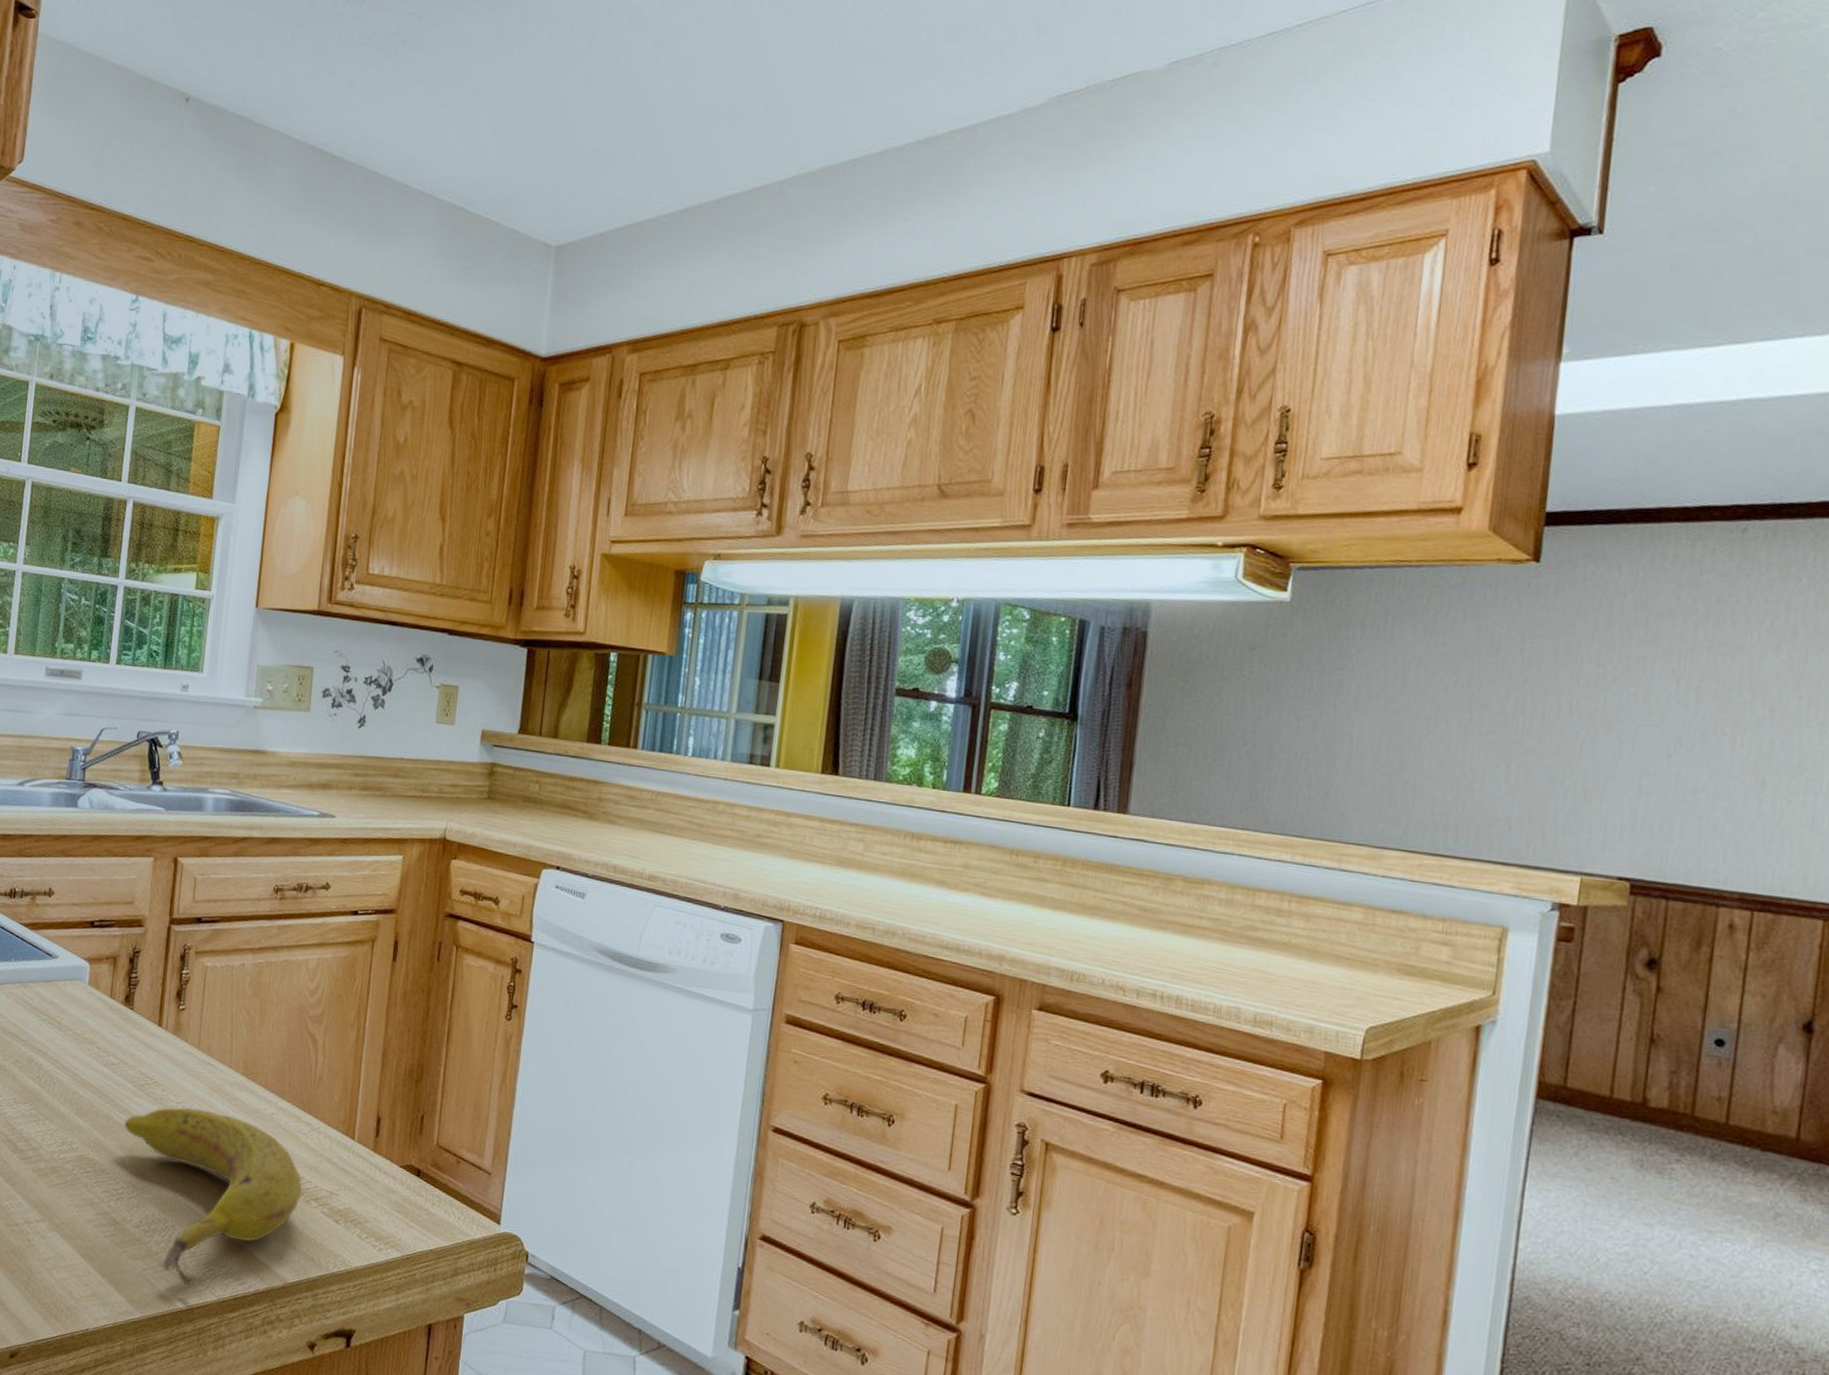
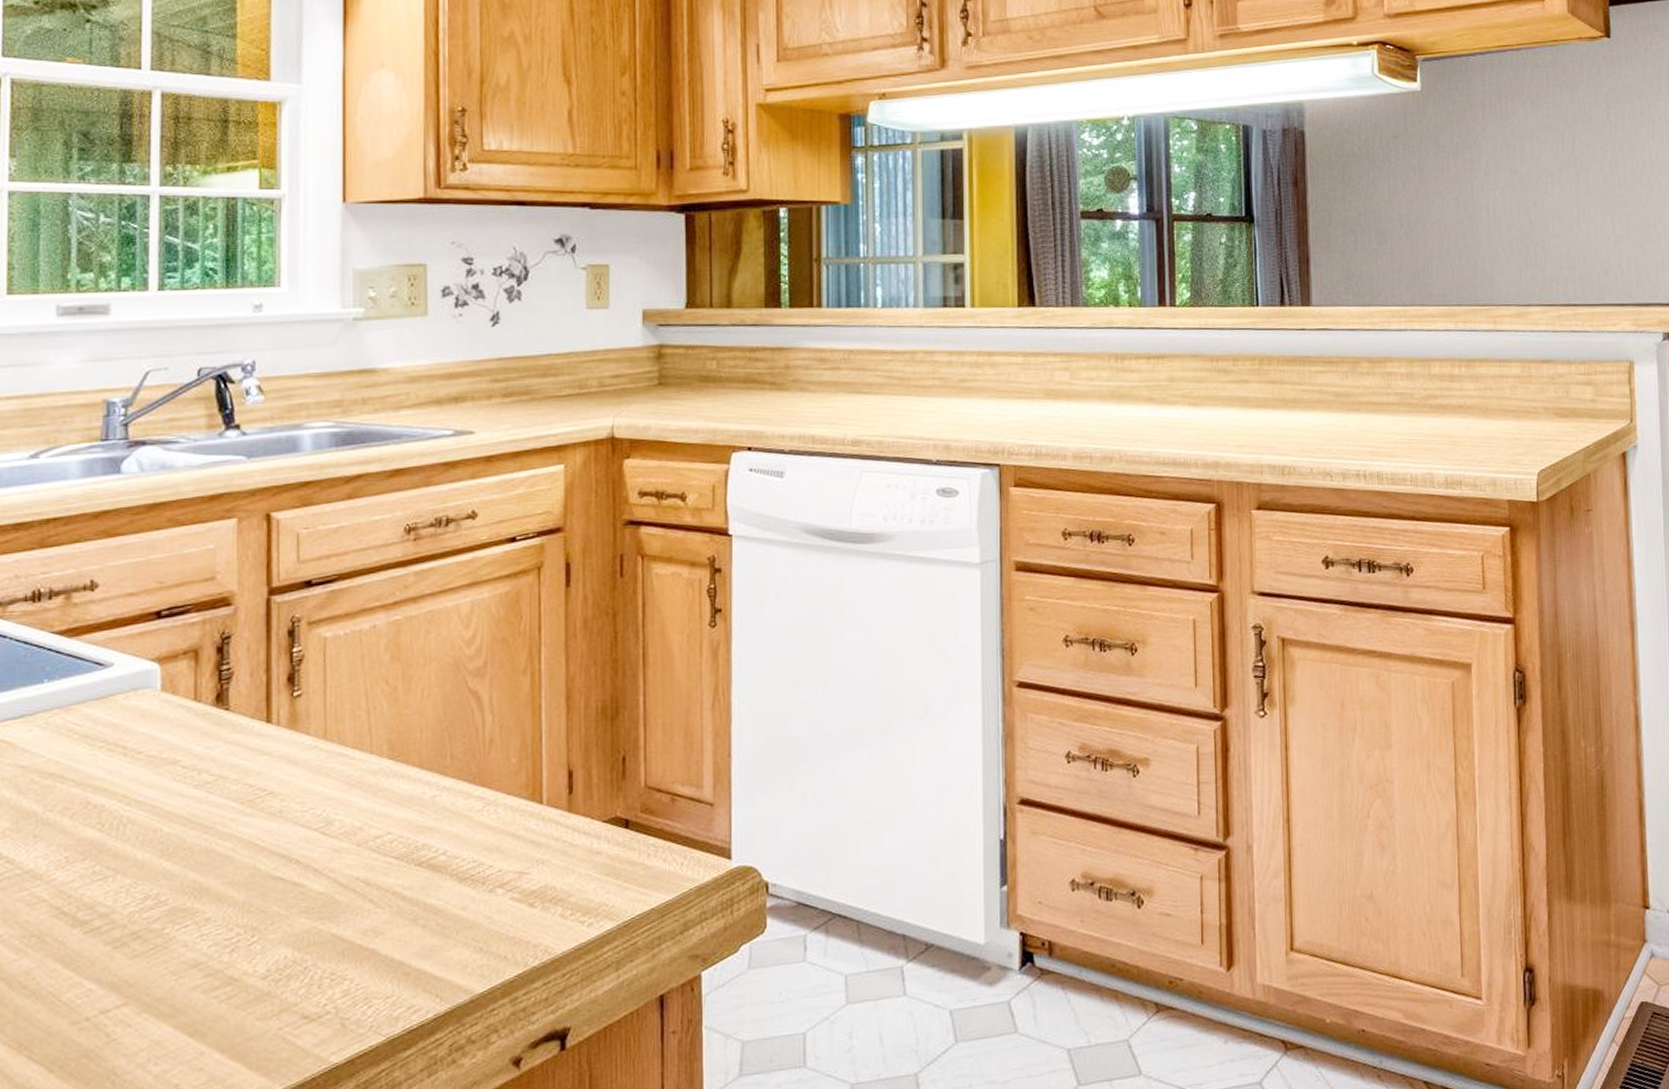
fruit: present [124,1107,303,1286] -> none [232,810,483,1033]

